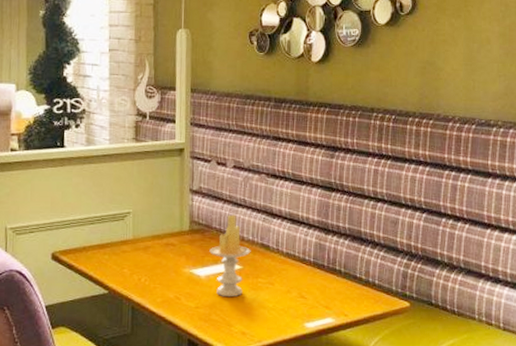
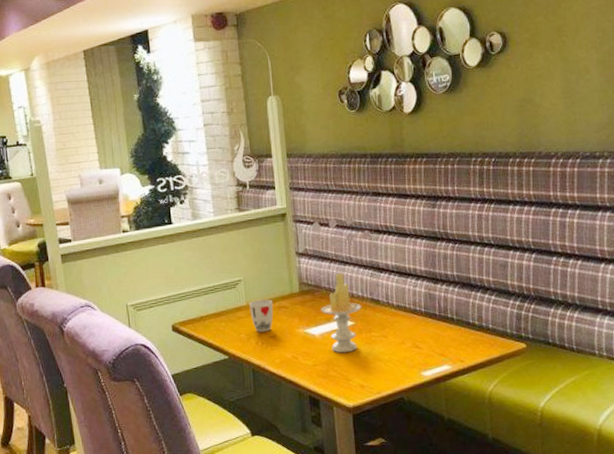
cup: none [136,234,161,269] -> present [249,299,273,332]

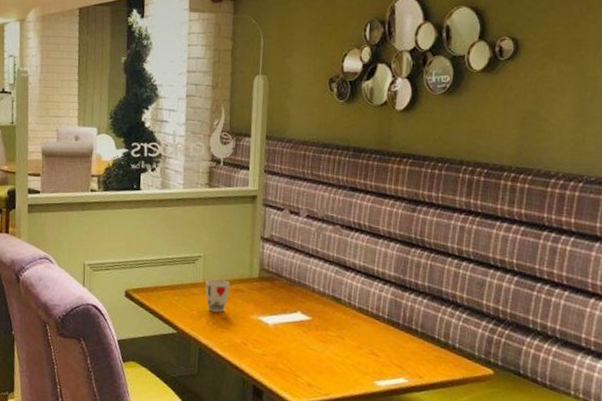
candle: present [321,272,362,353] -> none [278,264,322,347]

